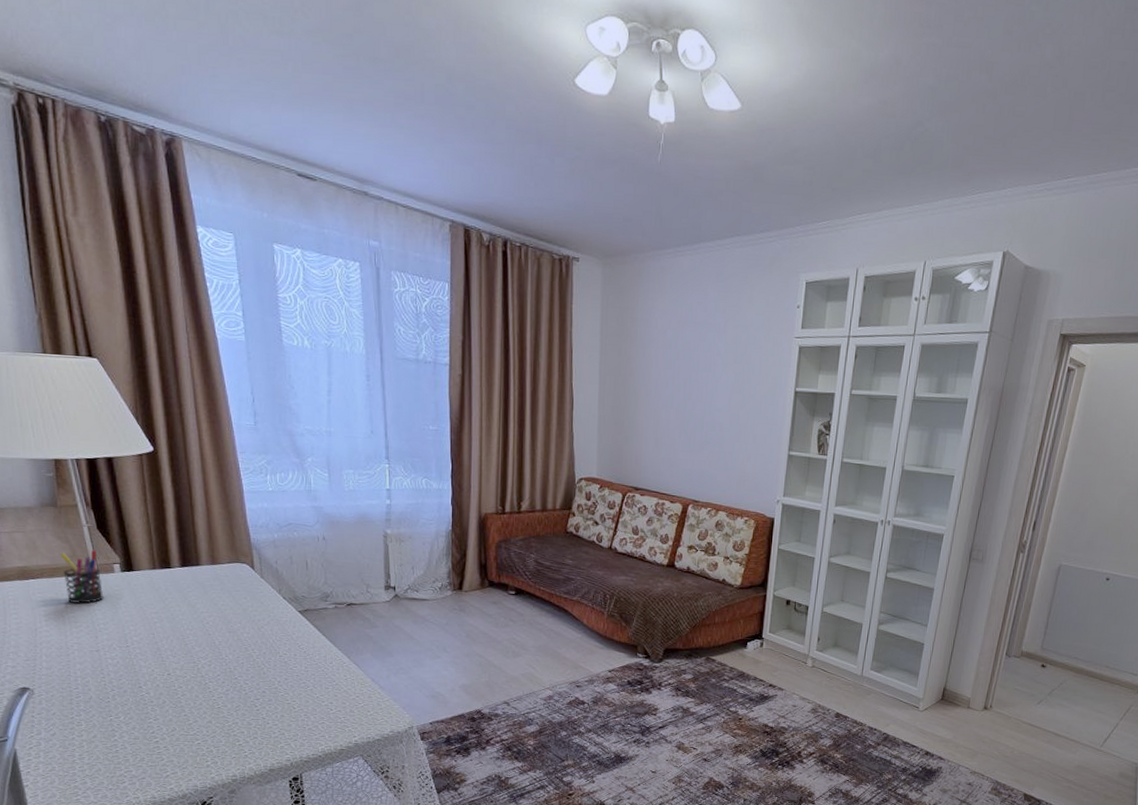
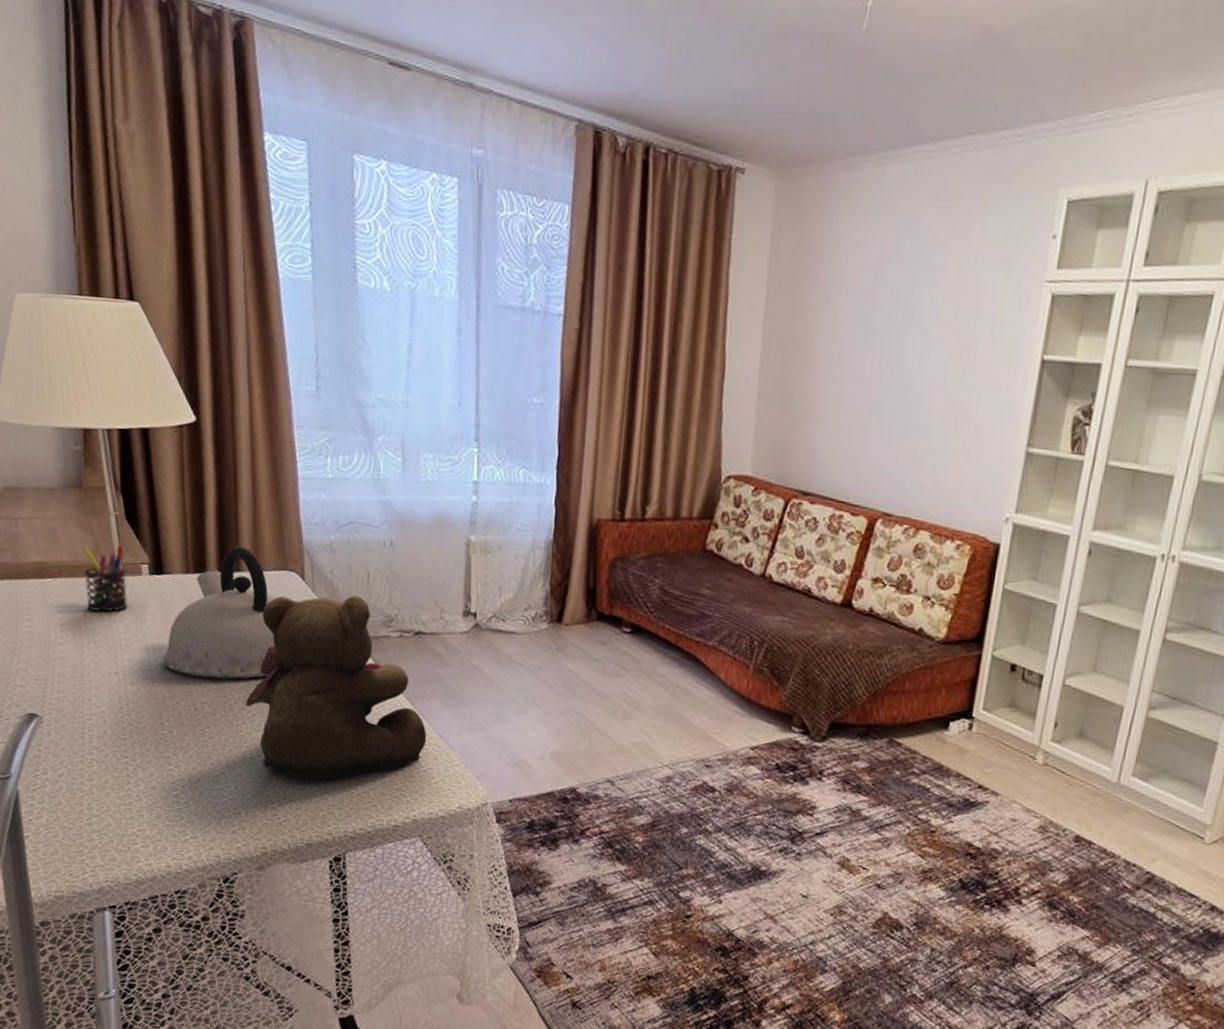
kettle: none [138,546,235,649] -> present [163,546,280,679]
teddy bear: none [211,579,362,721] -> present [246,595,427,780]

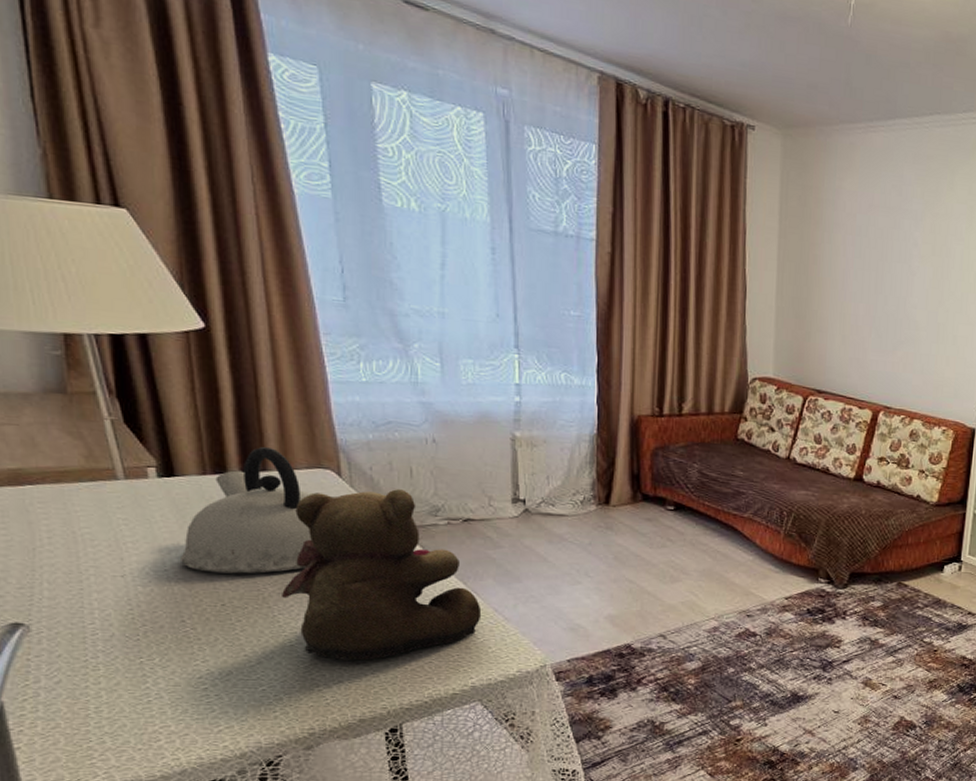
pen holder: present [82,545,128,612] -> none [70,449,133,517]

